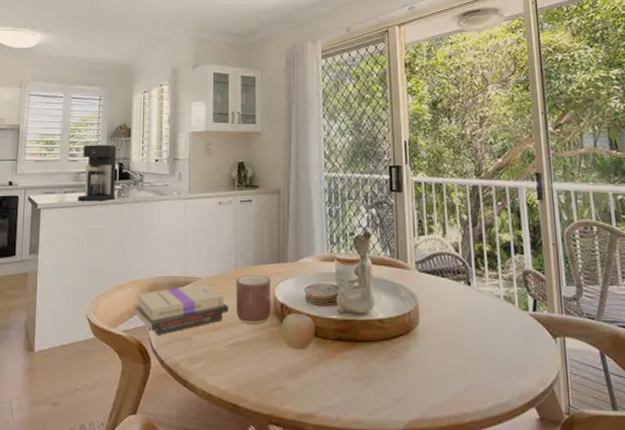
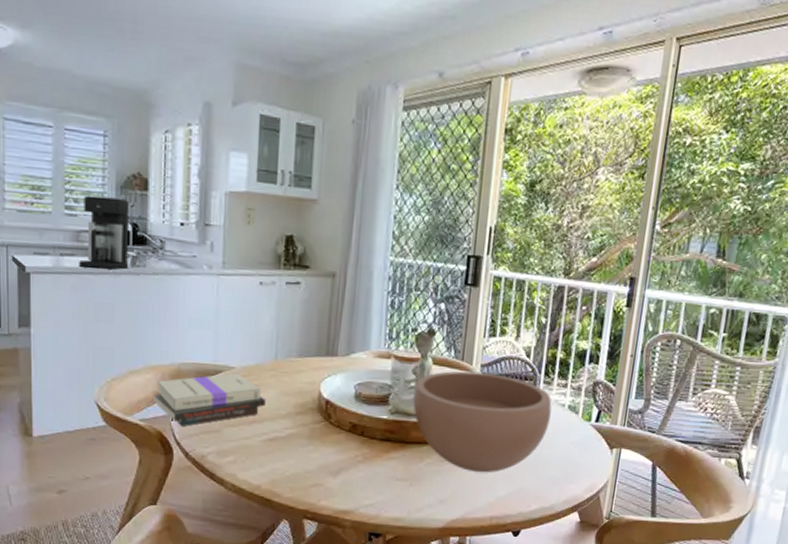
mug: present [236,274,272,325] -> none [274,367,317,421]
fruit: present [281,309,315,350] -> none [324,407,362,449]
bowl: none [358,269,489,369] -> present [413,371,552,473]

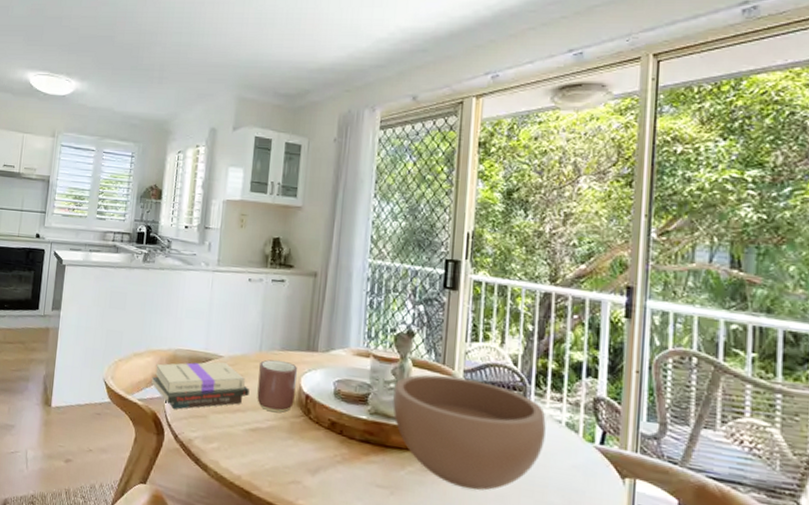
coffee maker: present [79,195,130,271] -> none [103,203,146,265]
mug: none [274,367,317,421] -> present [257,359,298,413]

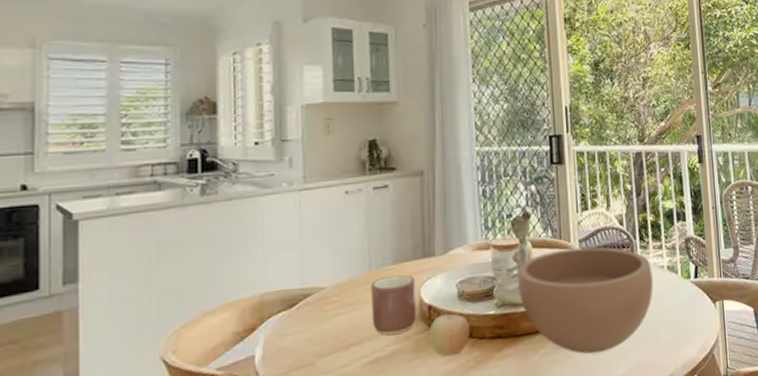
books: present [151,361,250,409] -> none [232,293,363,367]
fruit: none [303,402,341,447] -> present [429,309,470,357]

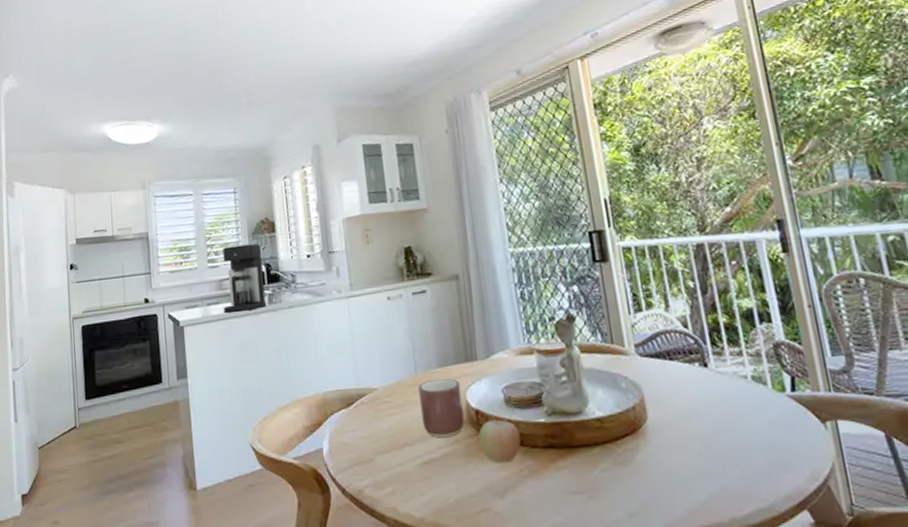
coffee maker: none [139,125,198,206] -> present [223,243,267,314]
bowl: present [517,247,653,354] -> none [566,352,736,473]

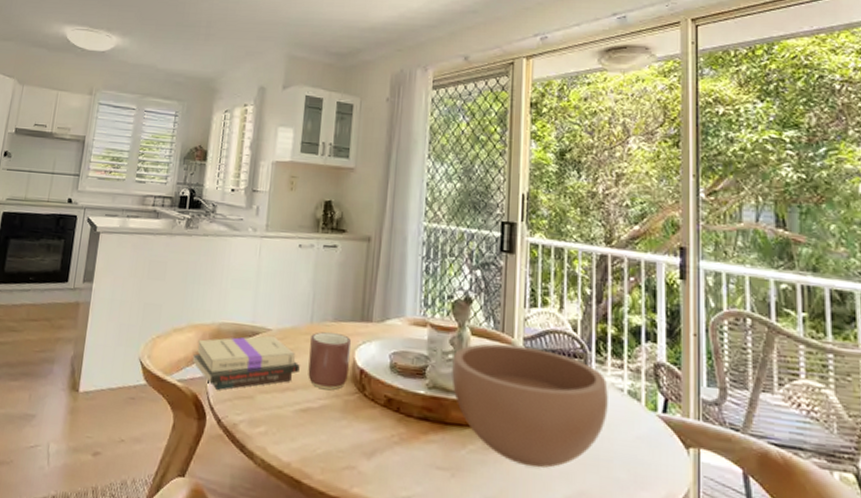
coffee maker: present [223,243,267,314] -> none [141,165,190,232]
books: none [303,394,414,460] -> present [192,335,300,390]
fruit: present [478,415,521,463] -> none [357,377,398,426]
bowl: none [566,352,736,473] -> present [452,343,608,468]

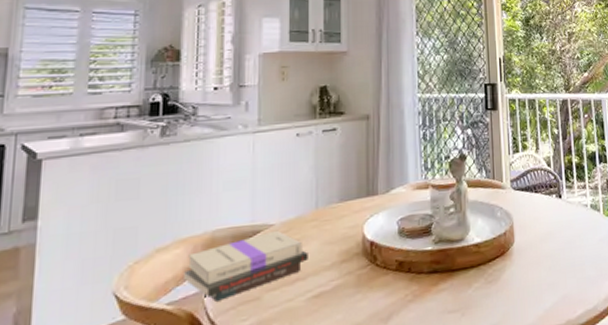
mug: present [308,331,352,390] -> none [318,212,360,271]
bowl: present [452,343,608,468] -> none [454,186,578,288]

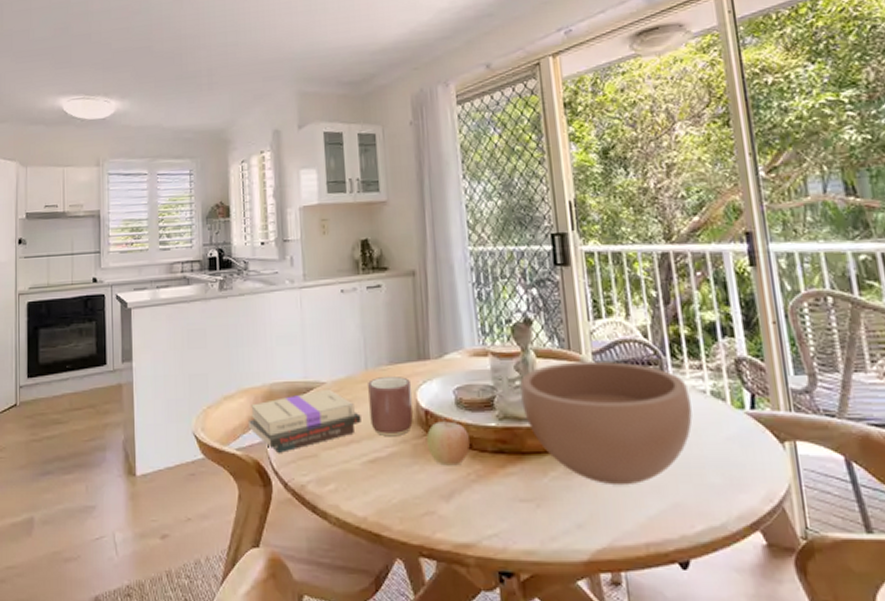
mug: none [318,212,360,271] -> present [368,375,413,437]
fruit: none [371,245,408,291] -> present [427,416,470,466]
bowl: none [454,186,578,288] -> present [520,361,693,486]

